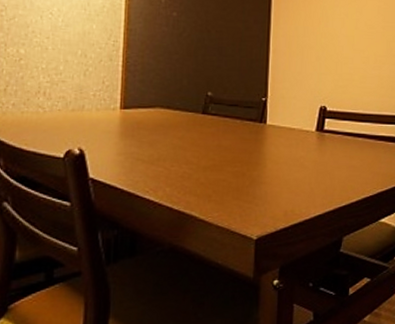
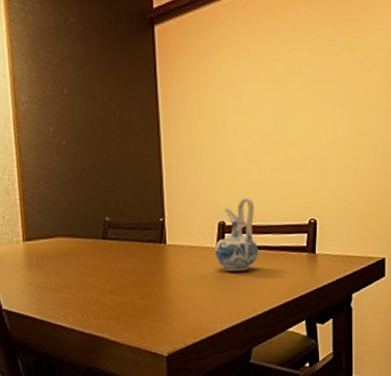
ceramic pitcher: none [314,85,357,158] -> present [215,197,259,272]

